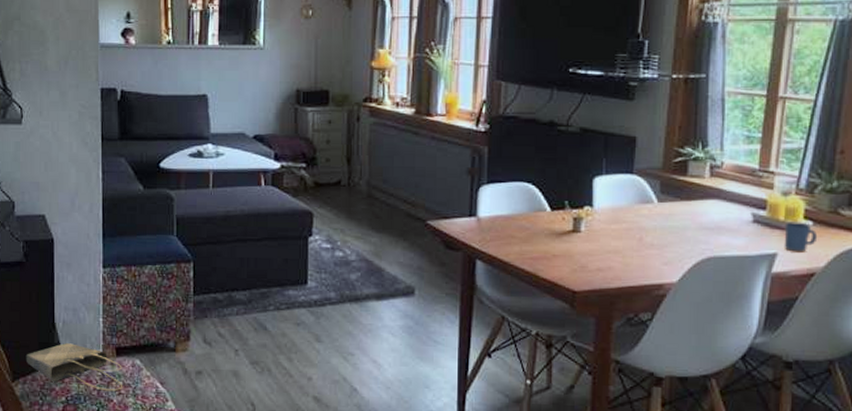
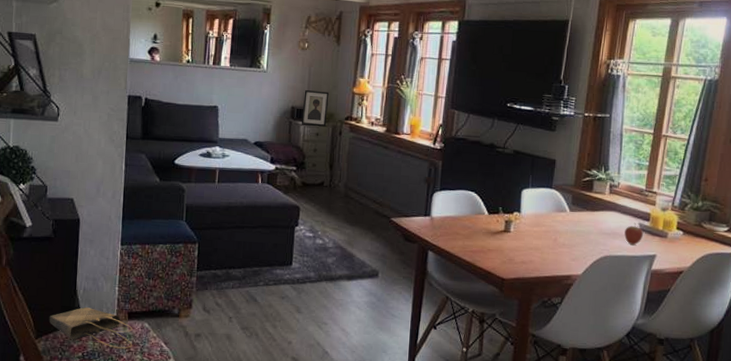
picture frame: none [309,68,342,112] -> present [301,90,330,127]
fruit: none [733,212,759,241] -> present [624,222,644,245]
mug: present [784,221,818,252] -> none [661,231,686,255]

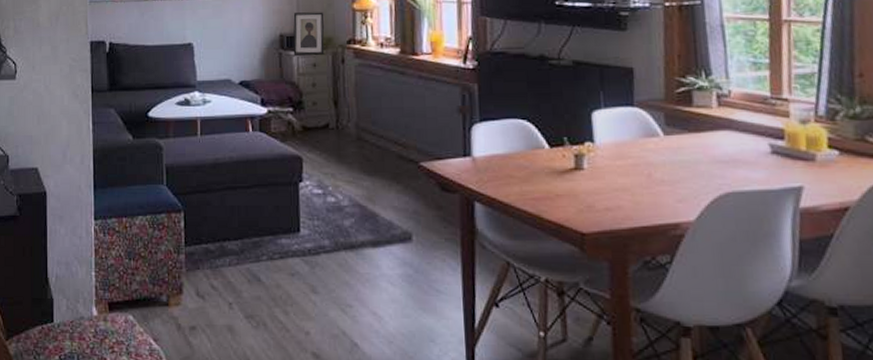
tote bag: present [49,307,133,349] -> none [19,299,117,349]
fruit: present [624,222,644,245] -> none [749,143,779,174]

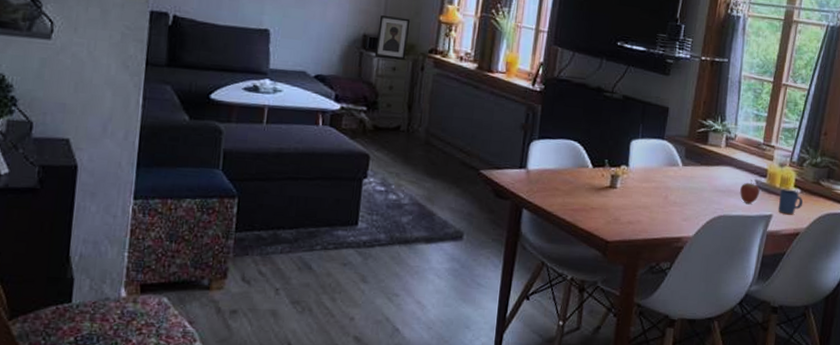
fruit: none [749,143,779,174] -> present [740,179,760,204]
mug: none [807,151,847,185] -> present [777,189,804,215]

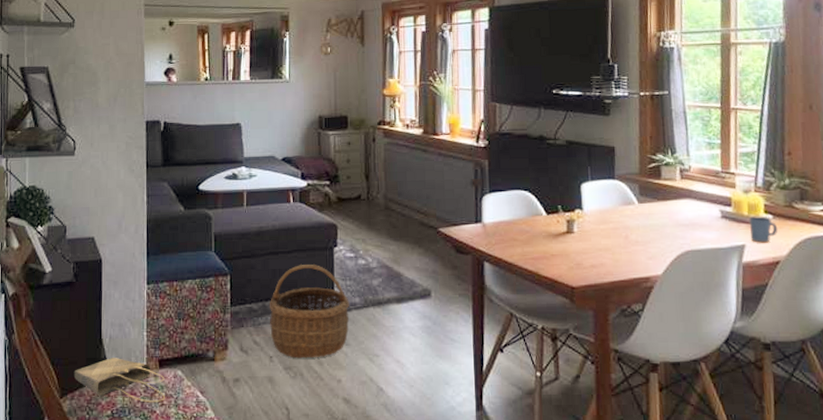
tote bag: none [28,278,146,331] -> present [73,358,166,403]
wicker basket: none [279,194,373,294] -> present [269,265,349,359]
picture frame: present [374,15,411,60] -> none [330,96,358,135]
fruit: present [740,179,760,204] -> none [704,209,727,235]

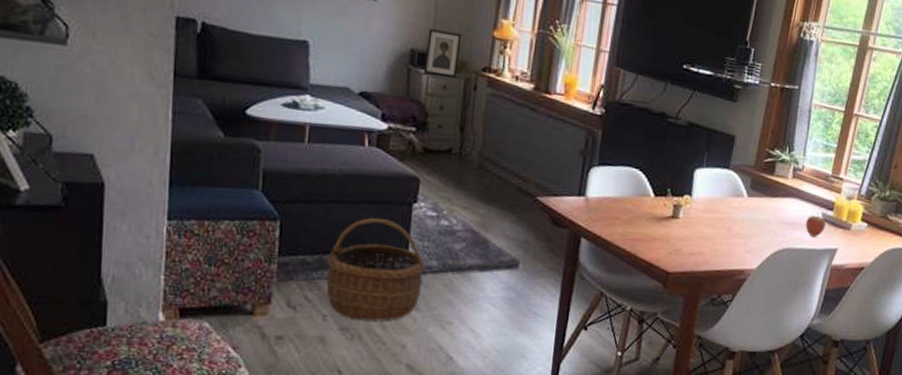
tote bag: present [73,358,166,403] -> none [59,301,187,356]
picture frame: none [330,96,358,135] -> present [423,29,462,78]
fruit: none [704,209,727,235] -> present [805,212,827,237]
mug: present [748,216,778,243] -> none [843,222,870,249]

